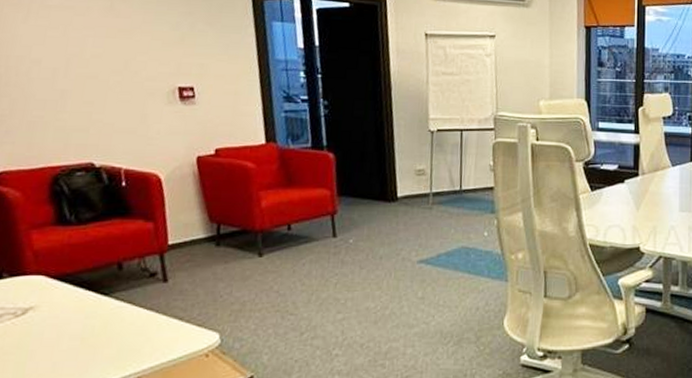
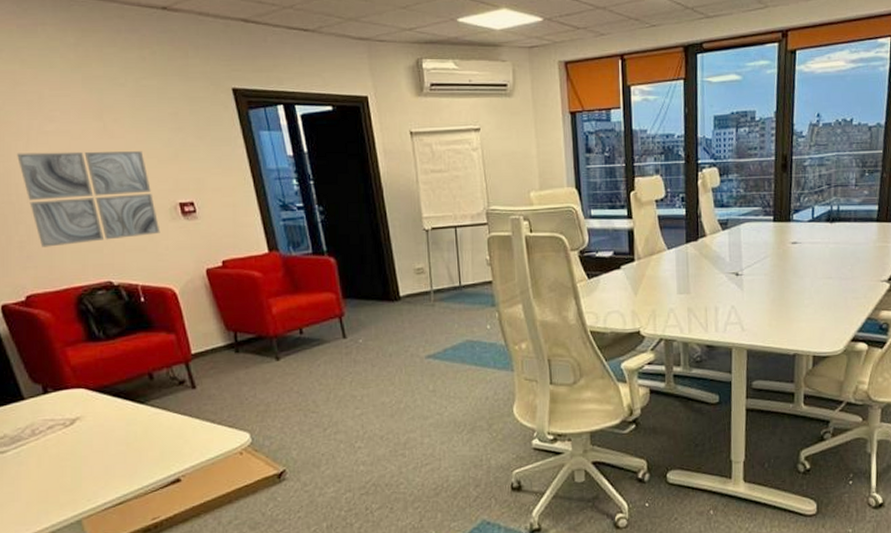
wall art: none [13,25,154,123] -> present [17,151,160,247]

